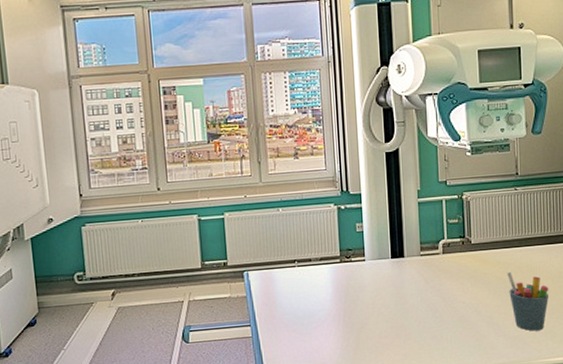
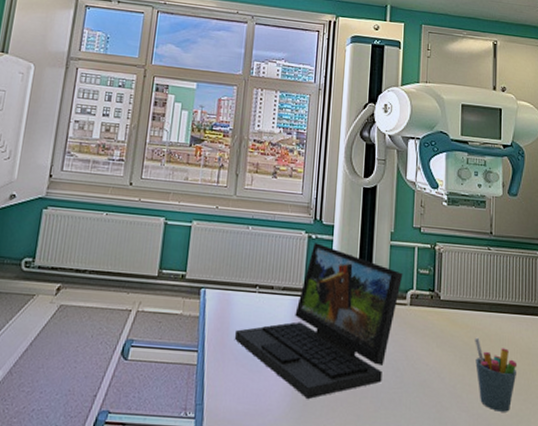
laptop: none [281,212,434,348] -> present [234,243,403,399]

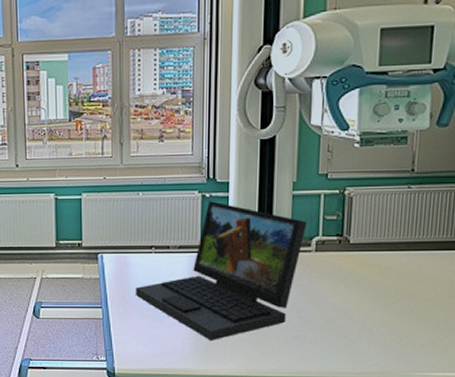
pen holder: present [475,337,518,412] -> none [388,276,437,342]

